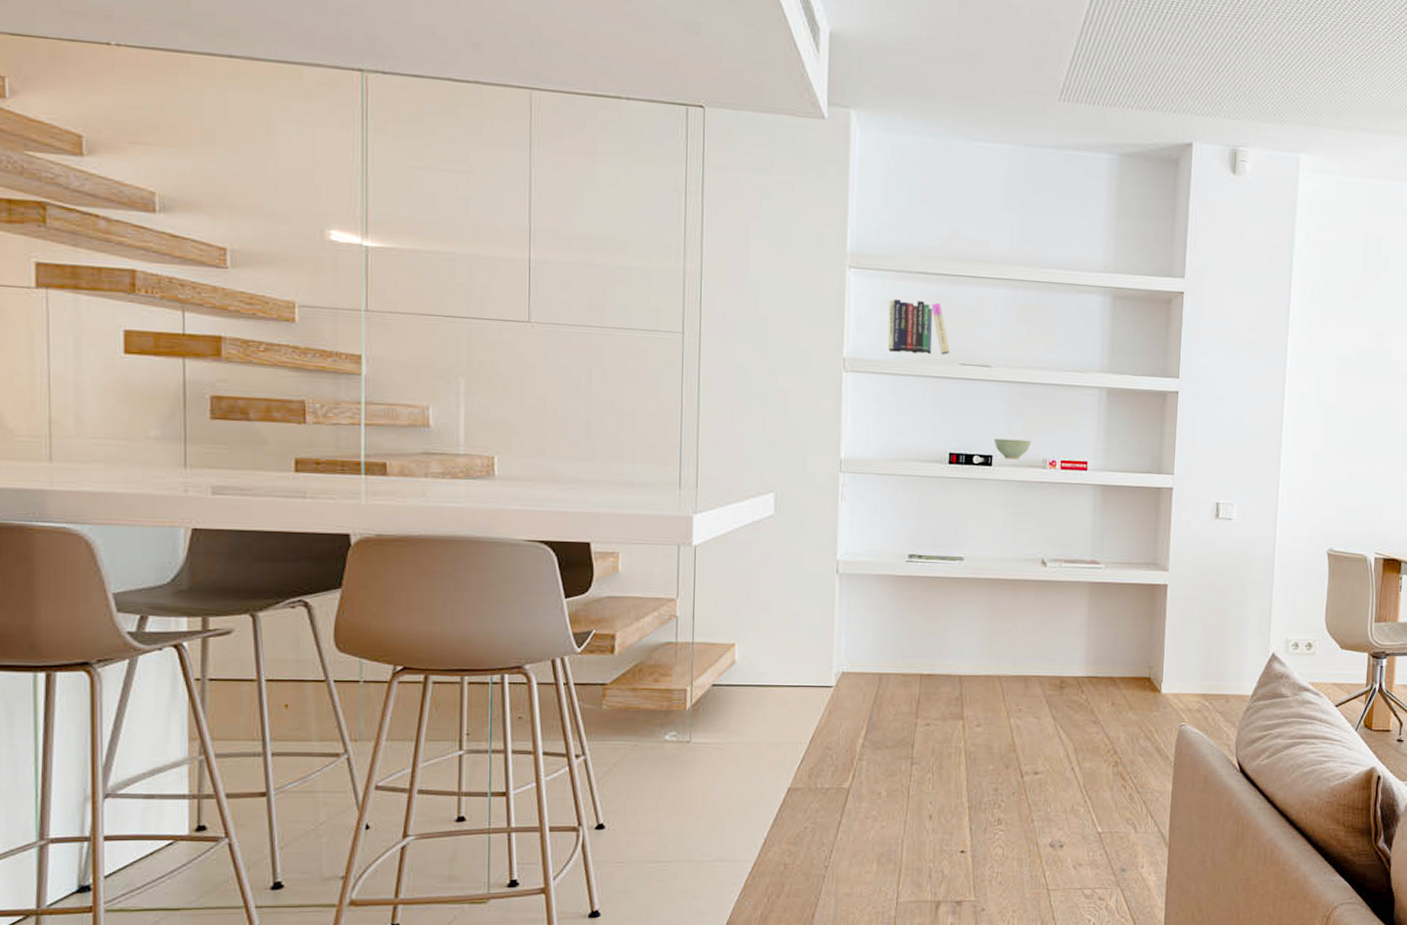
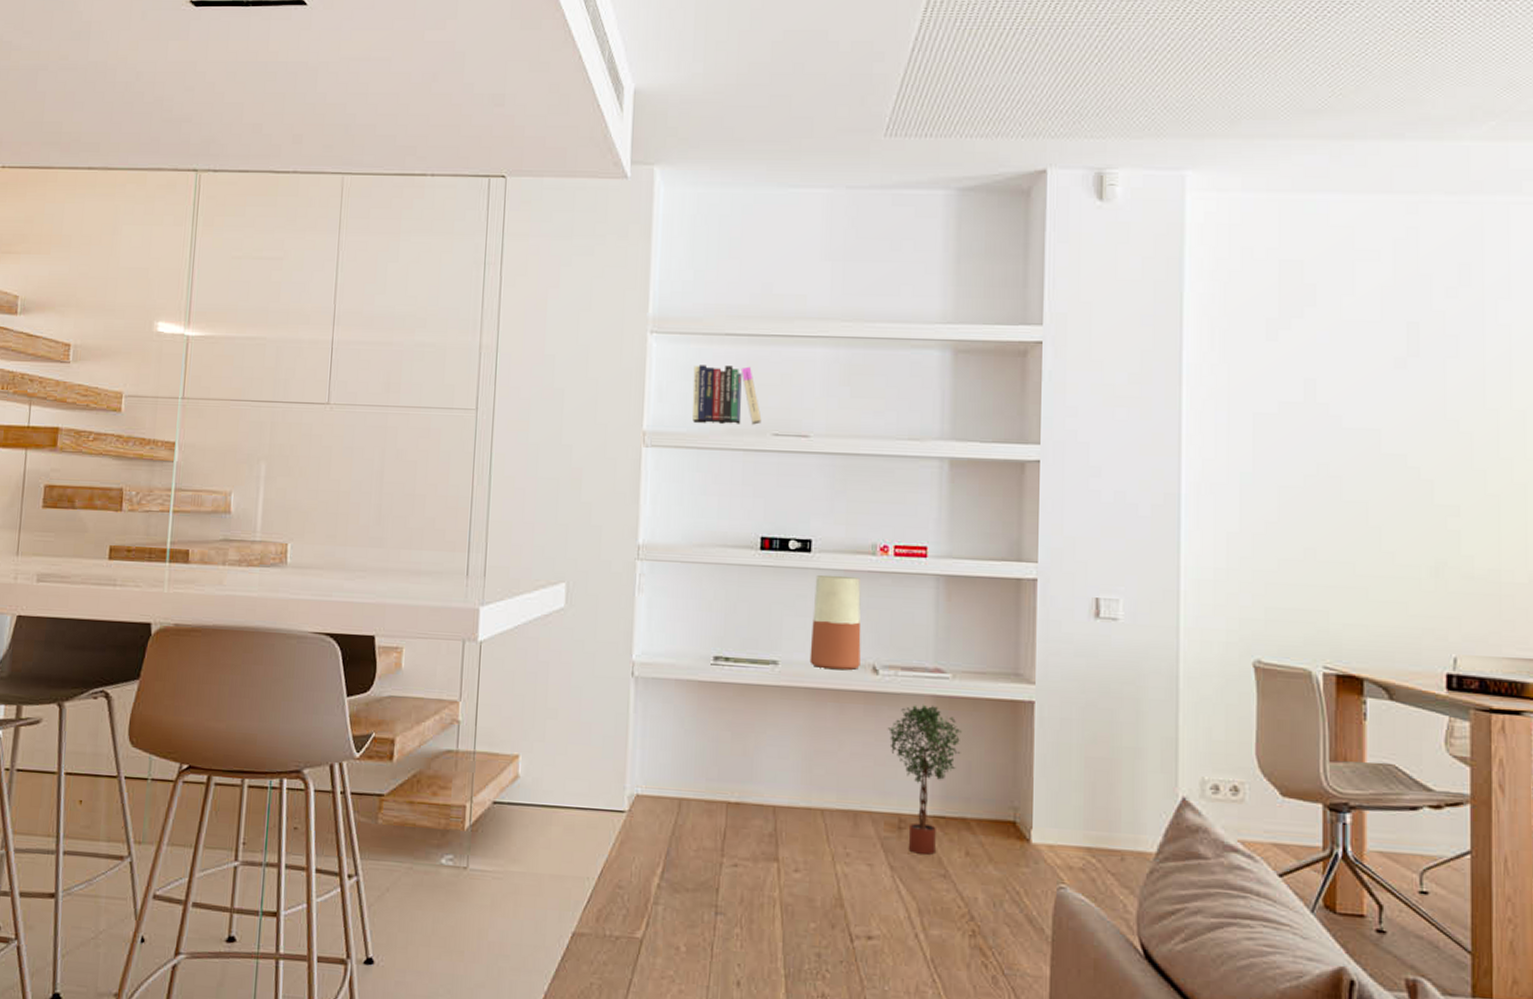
vase: none [990,485,1034,564] -> present [809,574,861,670]
bowl: present [994,438,1032,460] -> none [813,520,859,544]
potted tree: none [1052,589,1111,706] -> present [887,704,962,855]

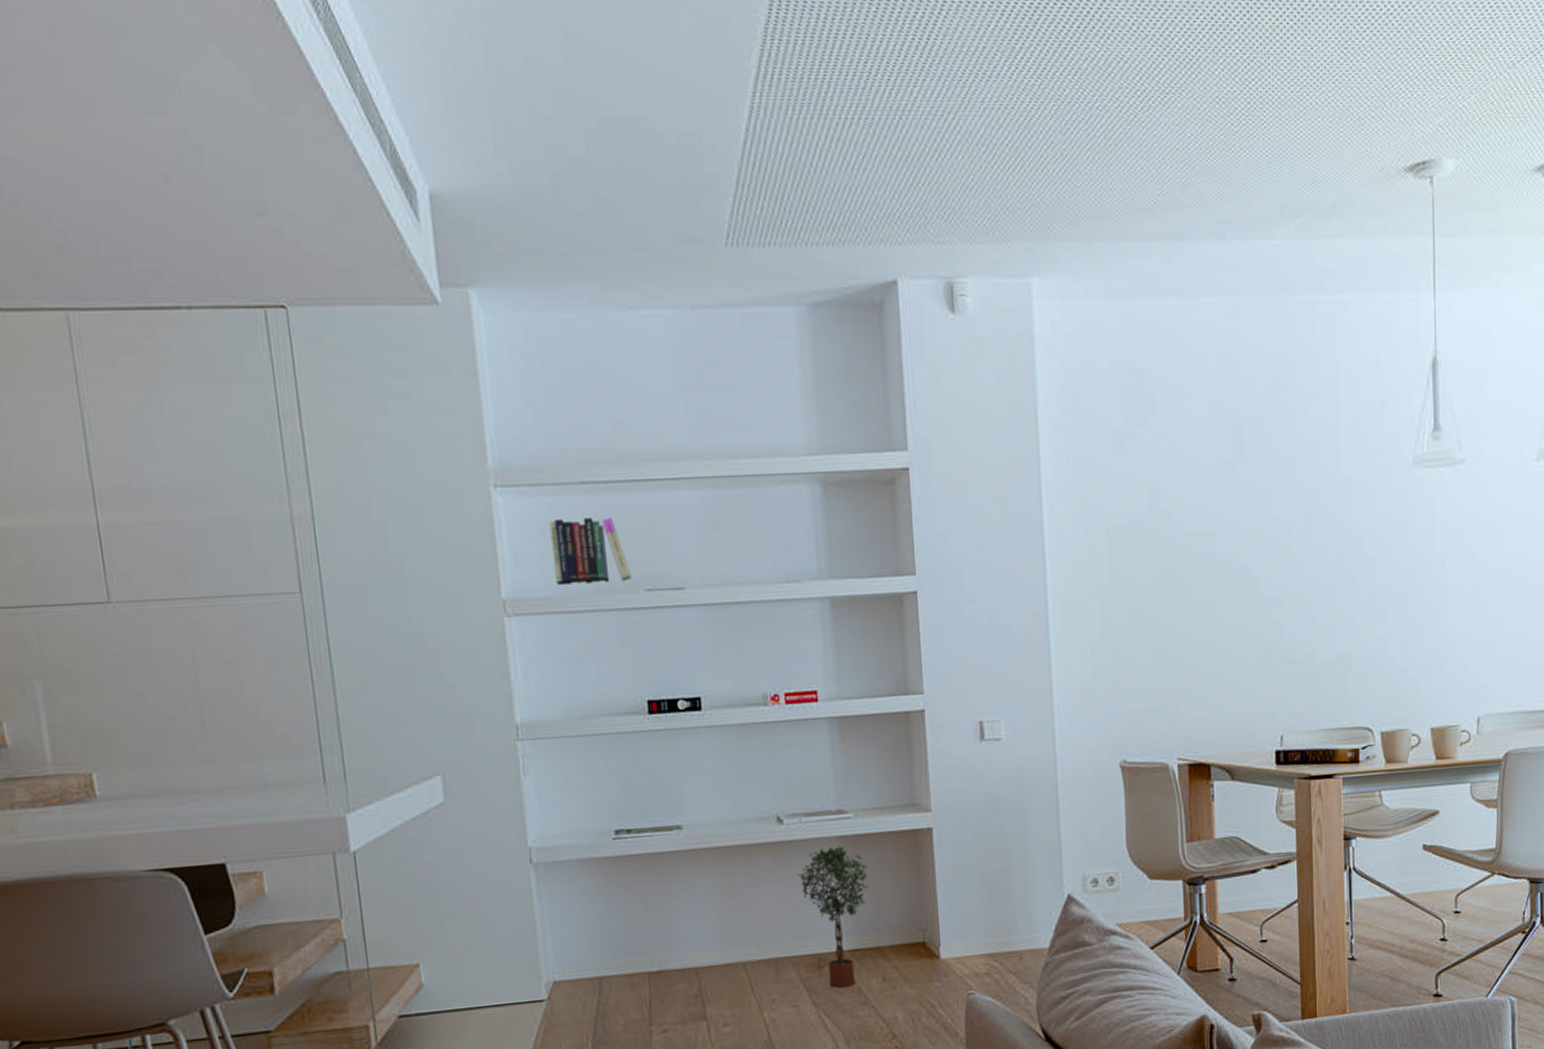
vase: present [809,574,861,670] -> none [709,729,764,826]

